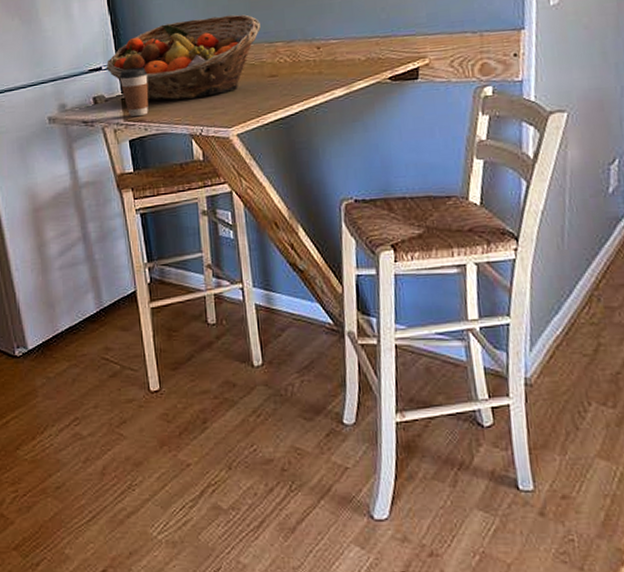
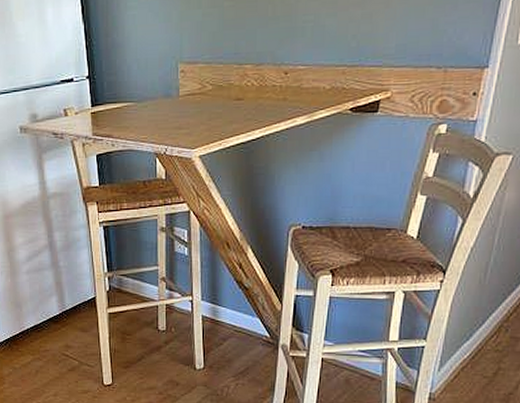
fruit basket: present [105,14,260,101] -> none [77,32,232,117]
coffee cup: present [119,67,149,117] -> none [90,80,118,132]

